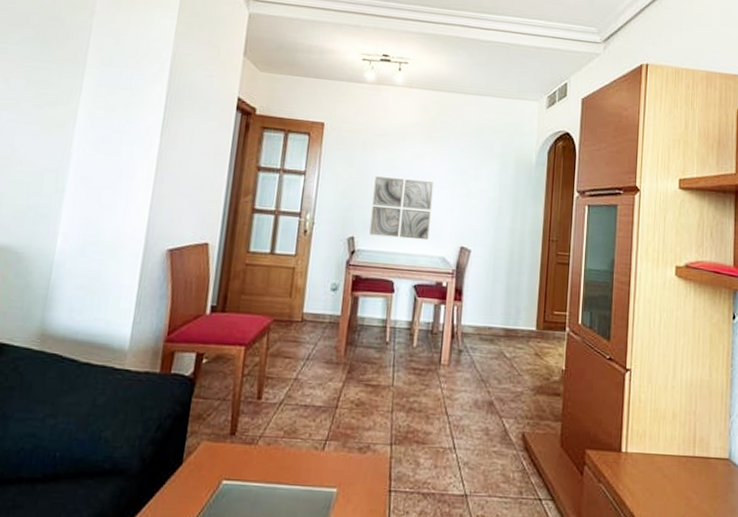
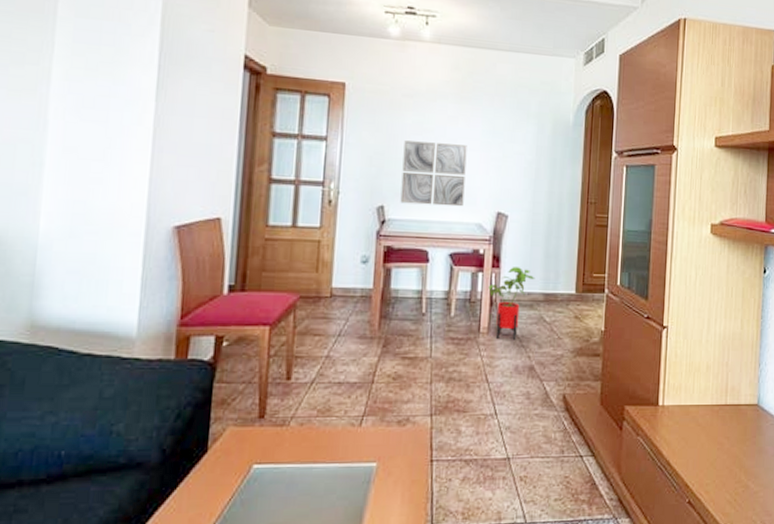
house plant: none [450,301,496,374] -> present [488,267,535,340]

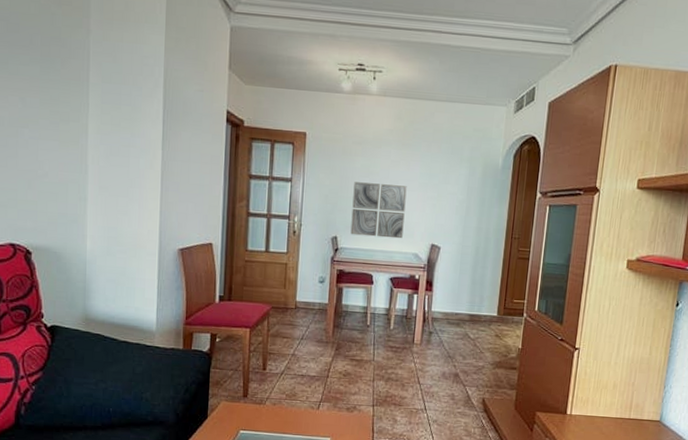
house plant: present [488,267,535,340] -> none [422,291,462,351]

